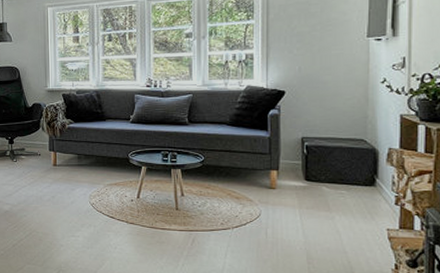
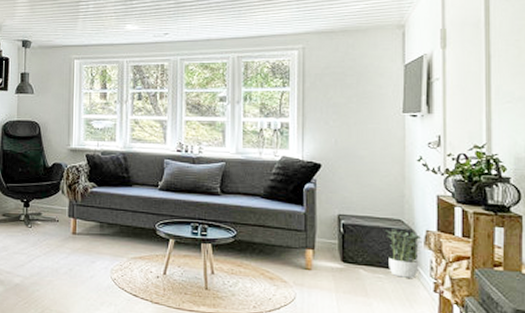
potted plant: none [347,147,386,193] -> present [384,228,424,278]

